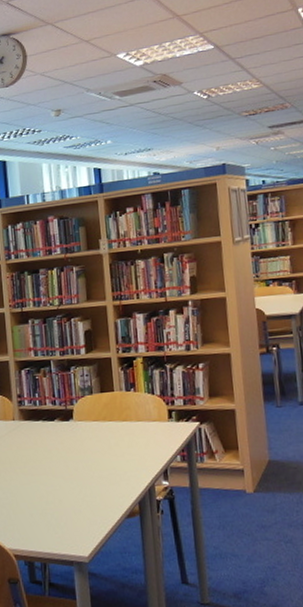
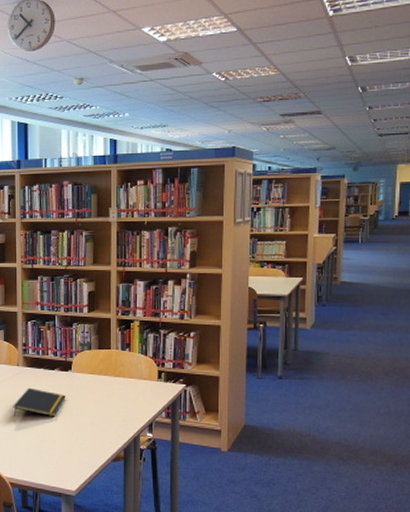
notepad: none [11,443,69,478] -> present [13,387,66,417]

